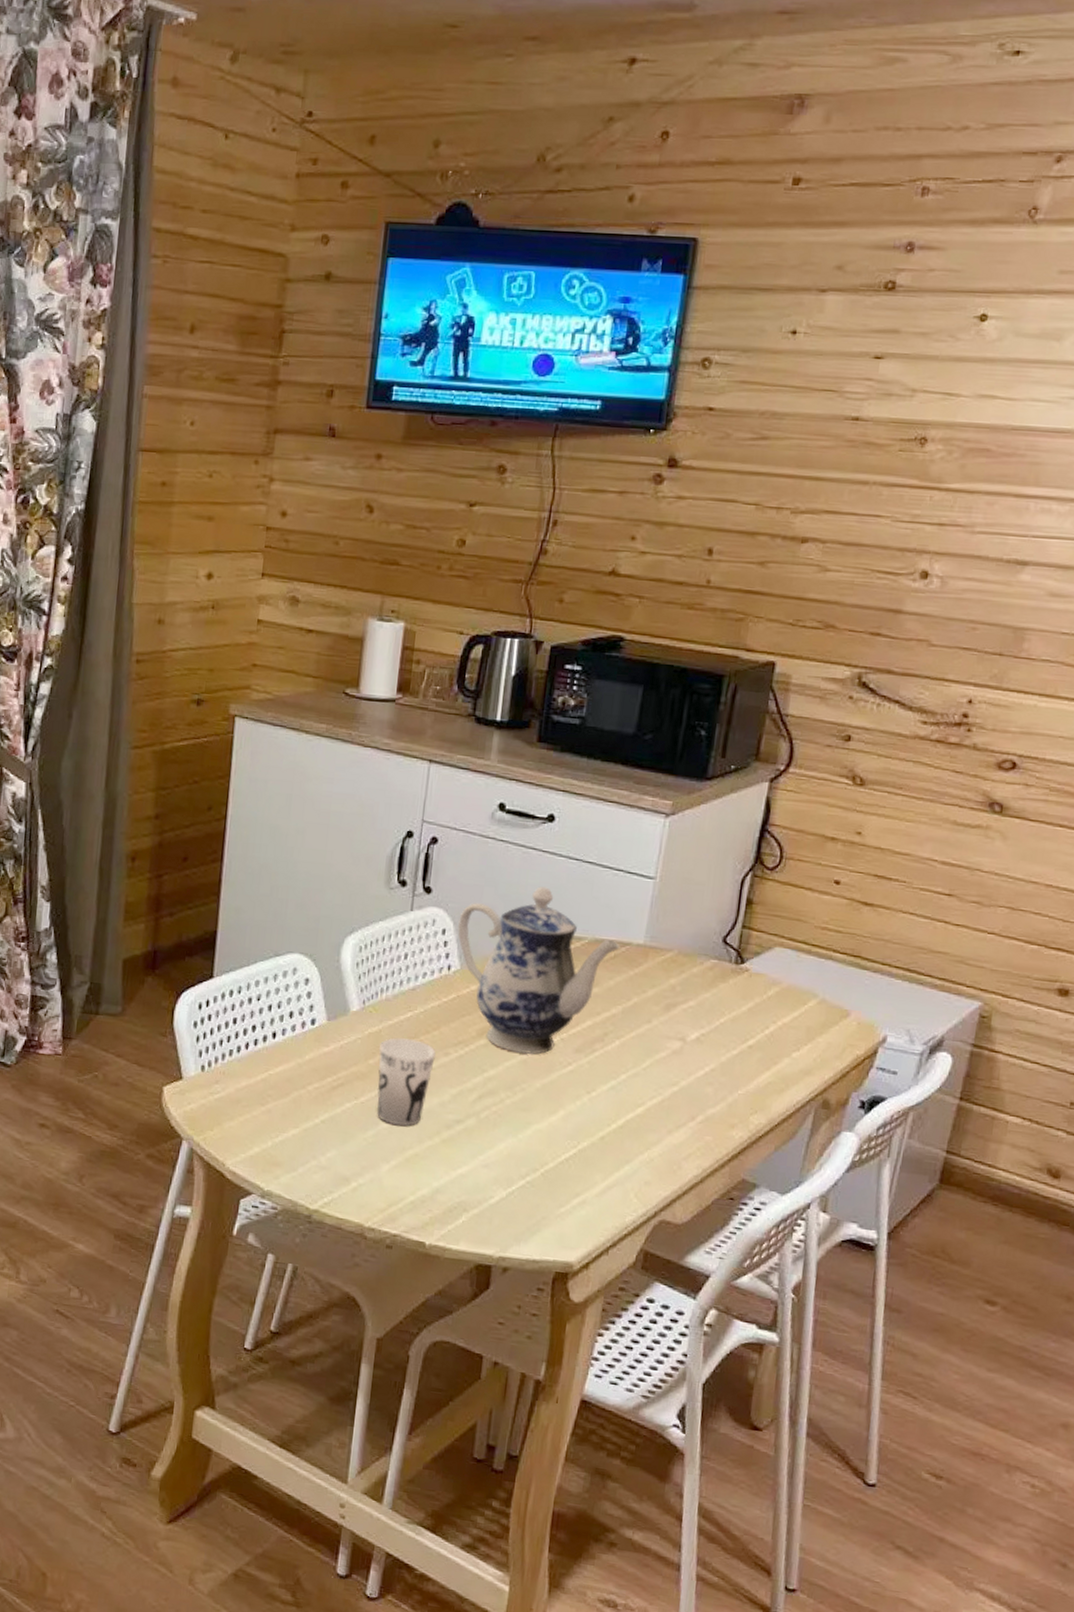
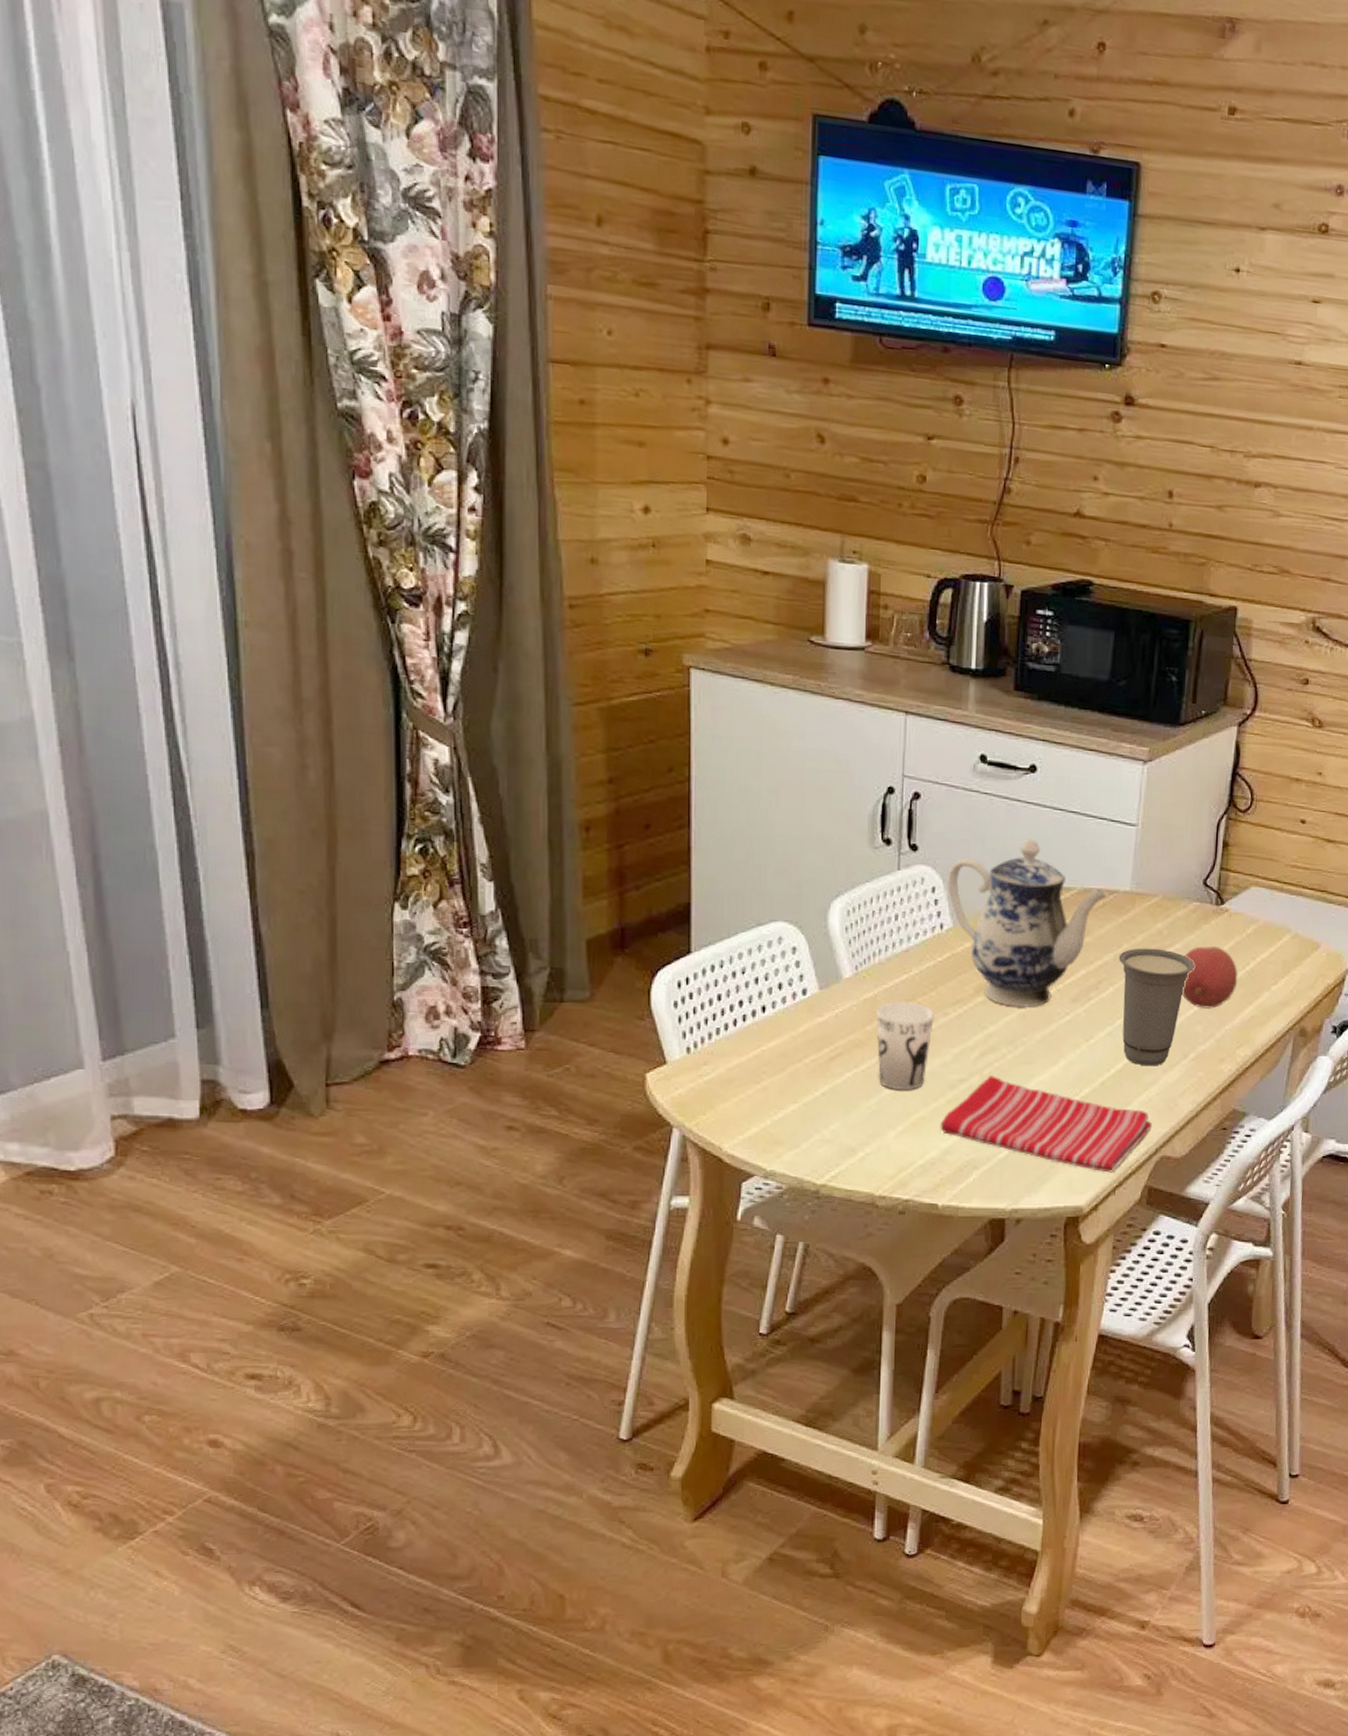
dish towel: none [433,1119,652,1232] -> present [940,1076,1152,1173]
cup: none [626,1002,708,1126] -> present [1118,948,1194,1066]
fruit: none [692,1005,756,1071] -> present [1181,945,1238,1009]

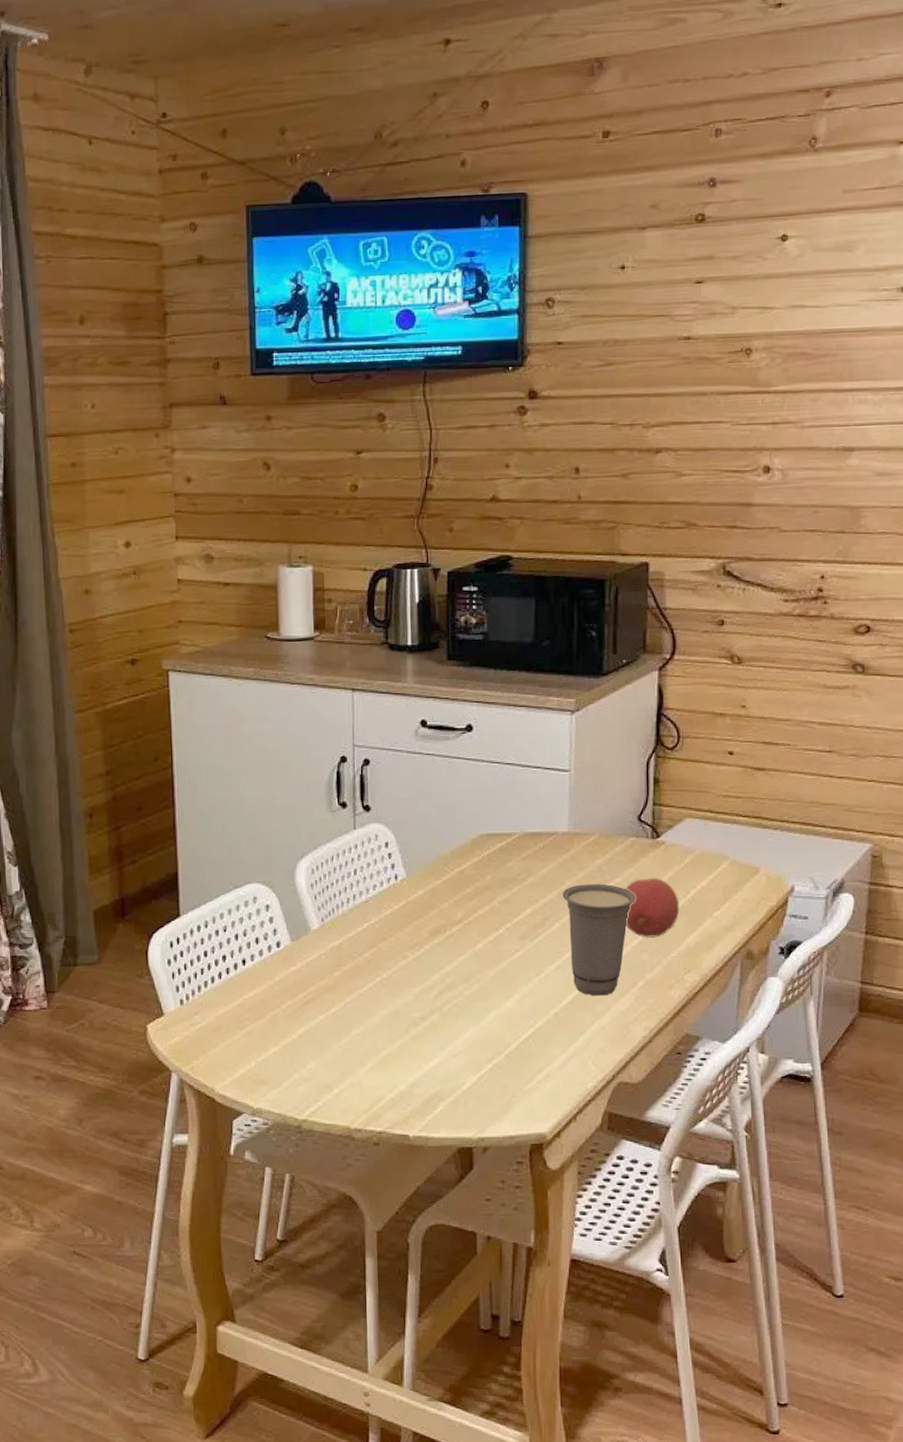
cup: present [876,1001,934,1090] -> none [343,947,395,1029]
dish towel: present [940,1076,1152,1173] -> none [406,1012,607,1100]
teapot: present [947,838,1108,1008] -> none [399,791,548,948]

